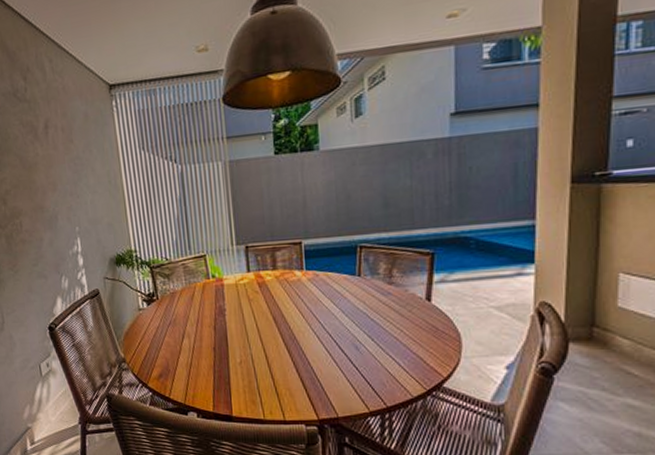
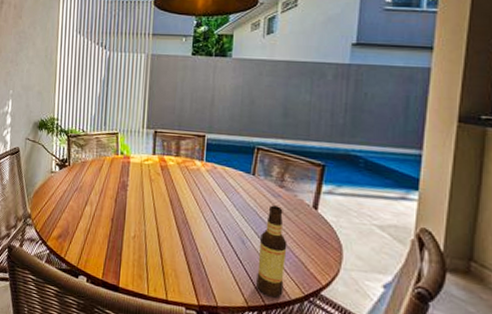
bottle: none [374,304,405,399] -> present [256,205,287,298]

